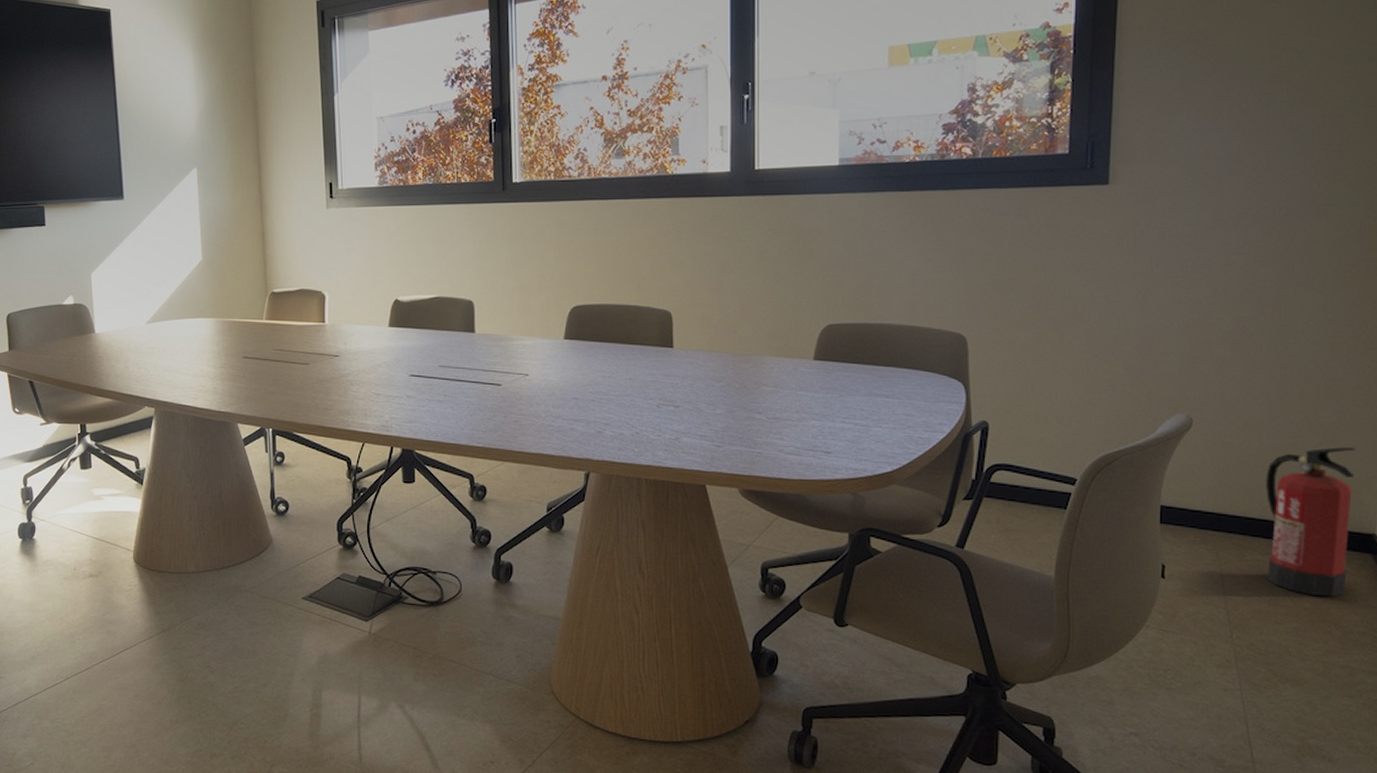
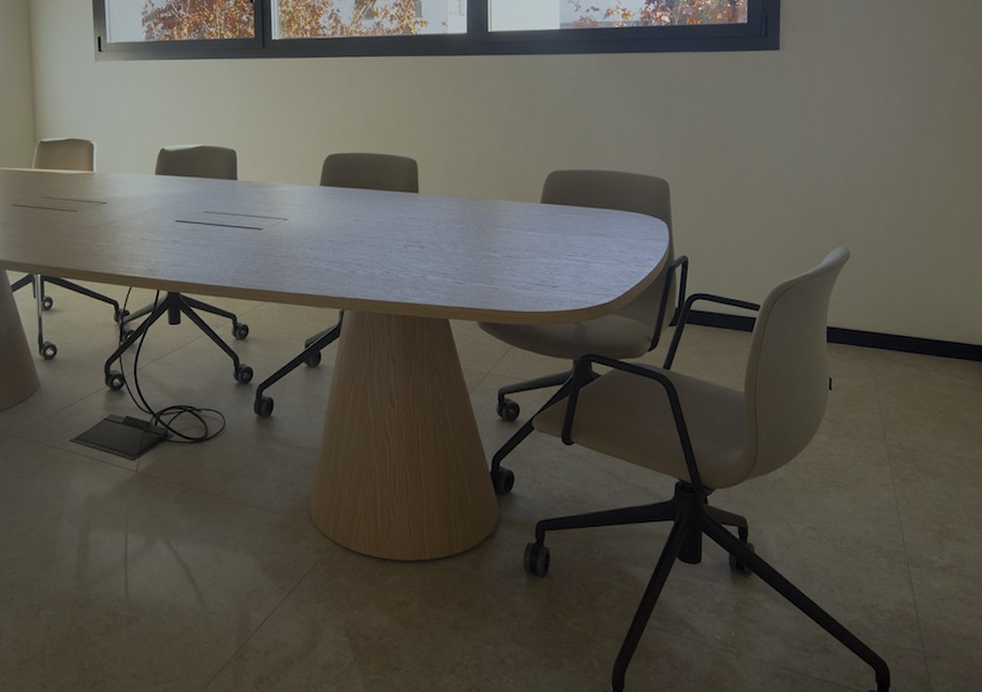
fire extinguisher: present [1266,447,1355,597] -> none [907,273,974,401]

